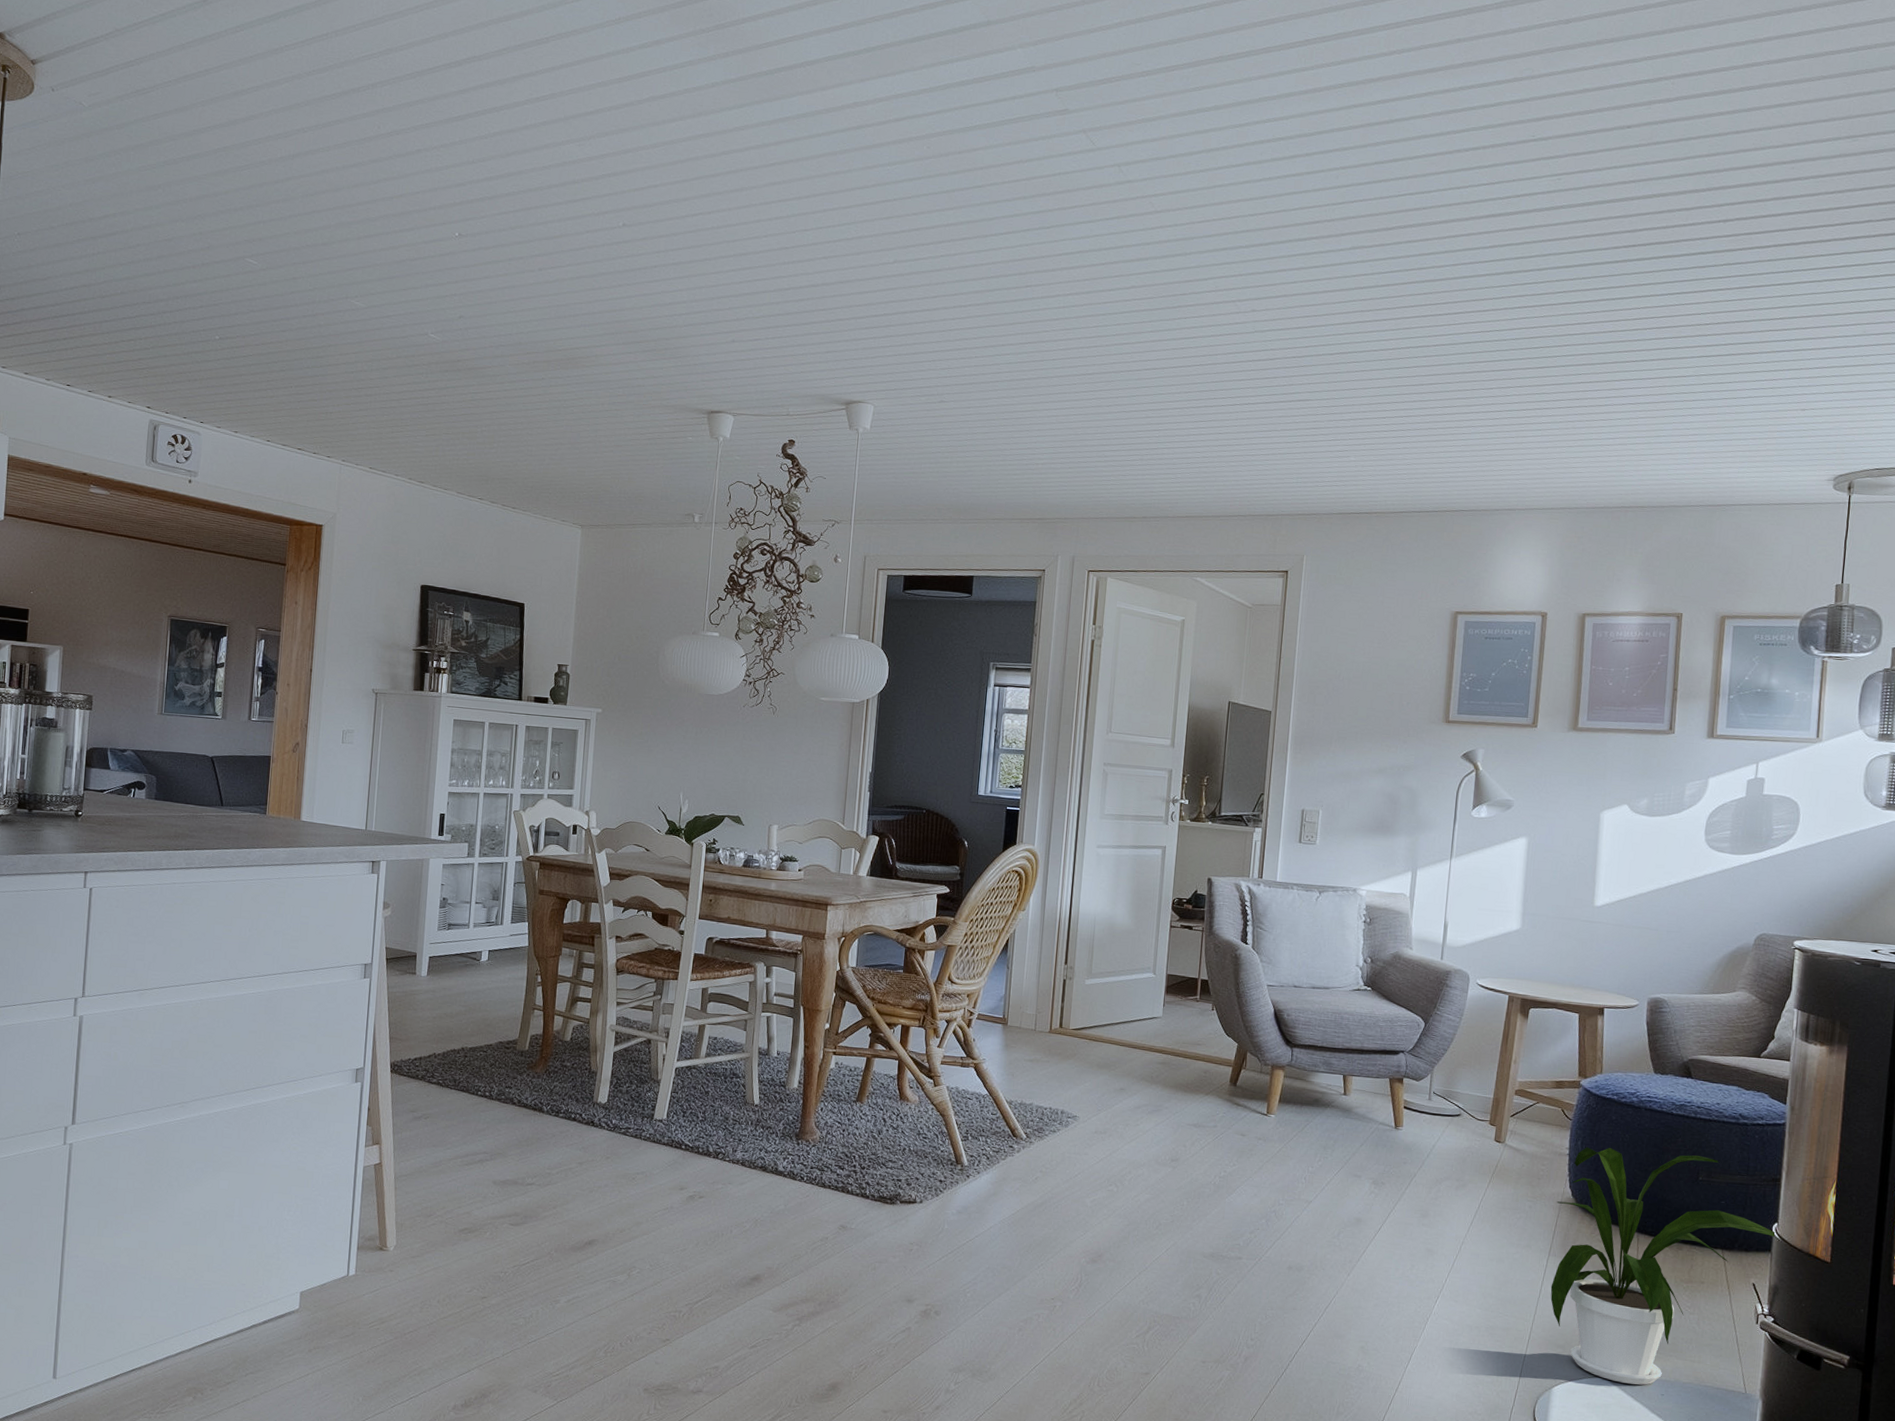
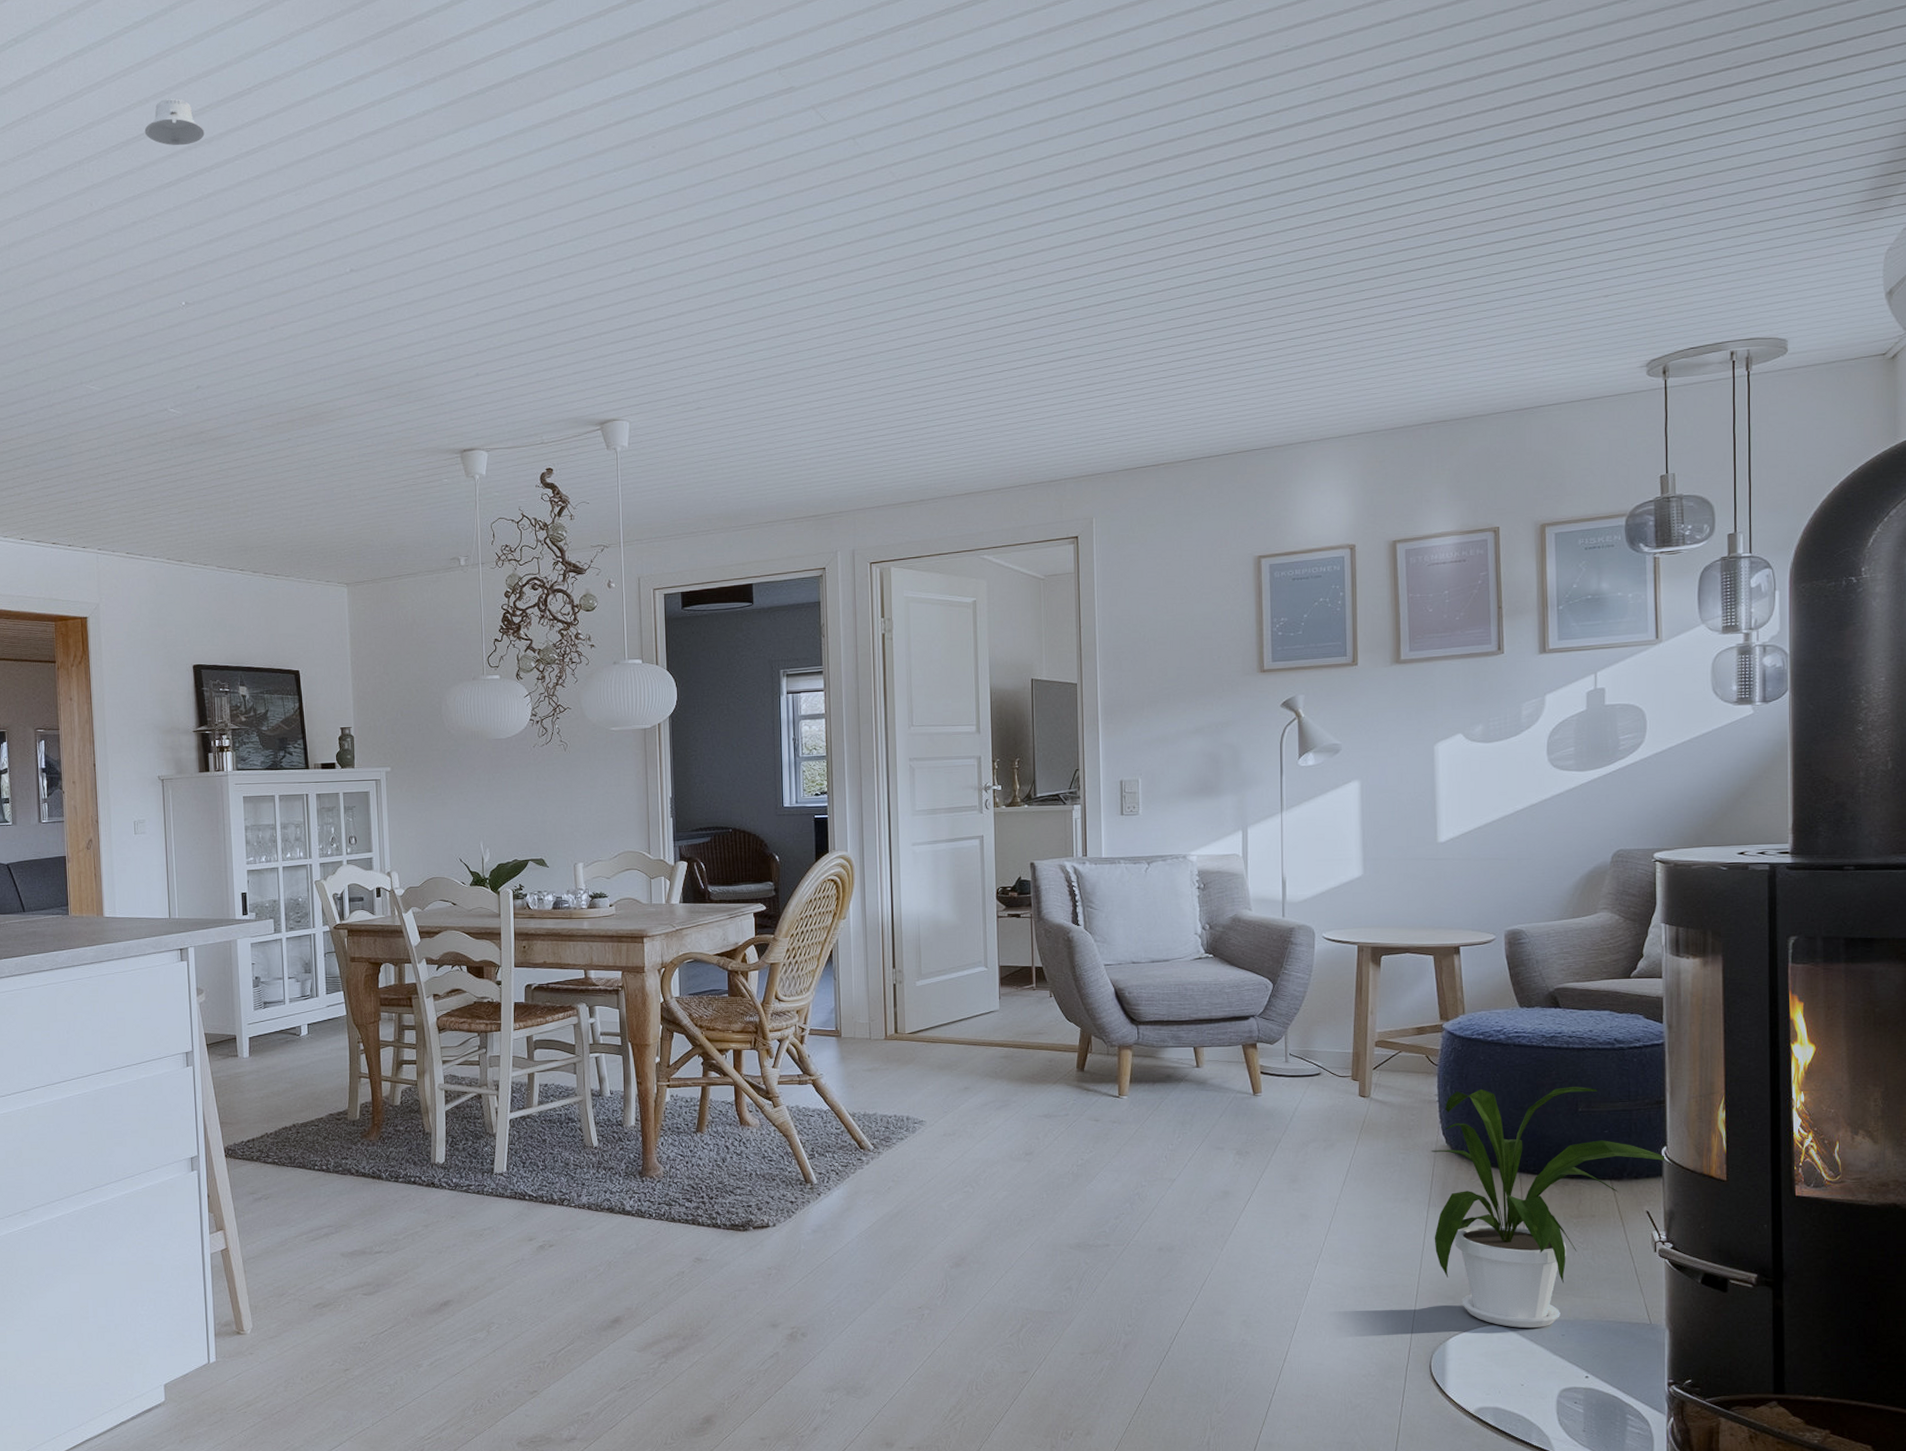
recessed light: none [440,36,499,83] -> present [144,98,205,146]

